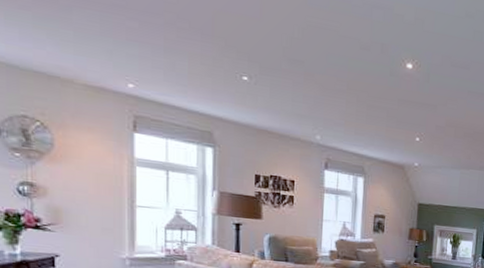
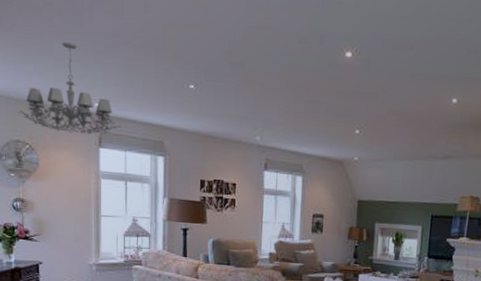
chandelier: none [22,11,161,118] -> present [16,42,121,135]

